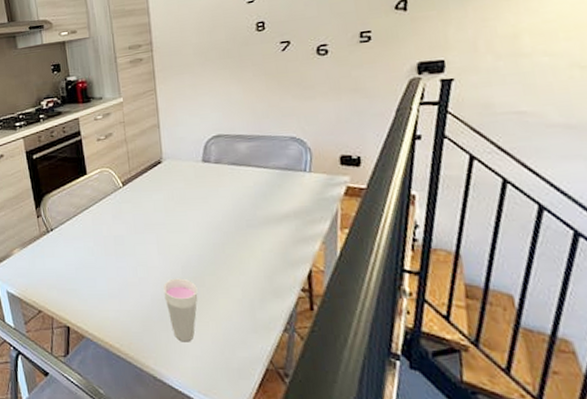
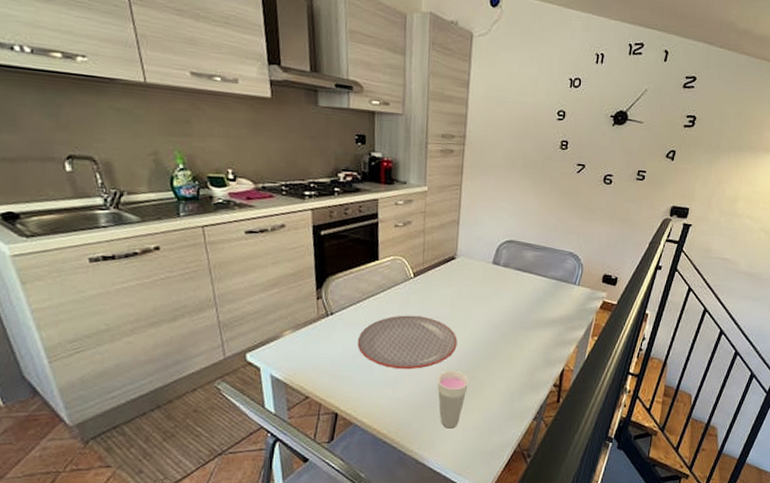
plate: none [78,224,178,280] -> present [357,315,457,370]

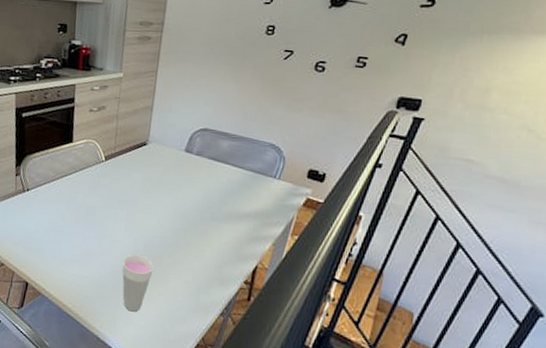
plate: present [357,315,457,370] -> none [49,196,145,250]

